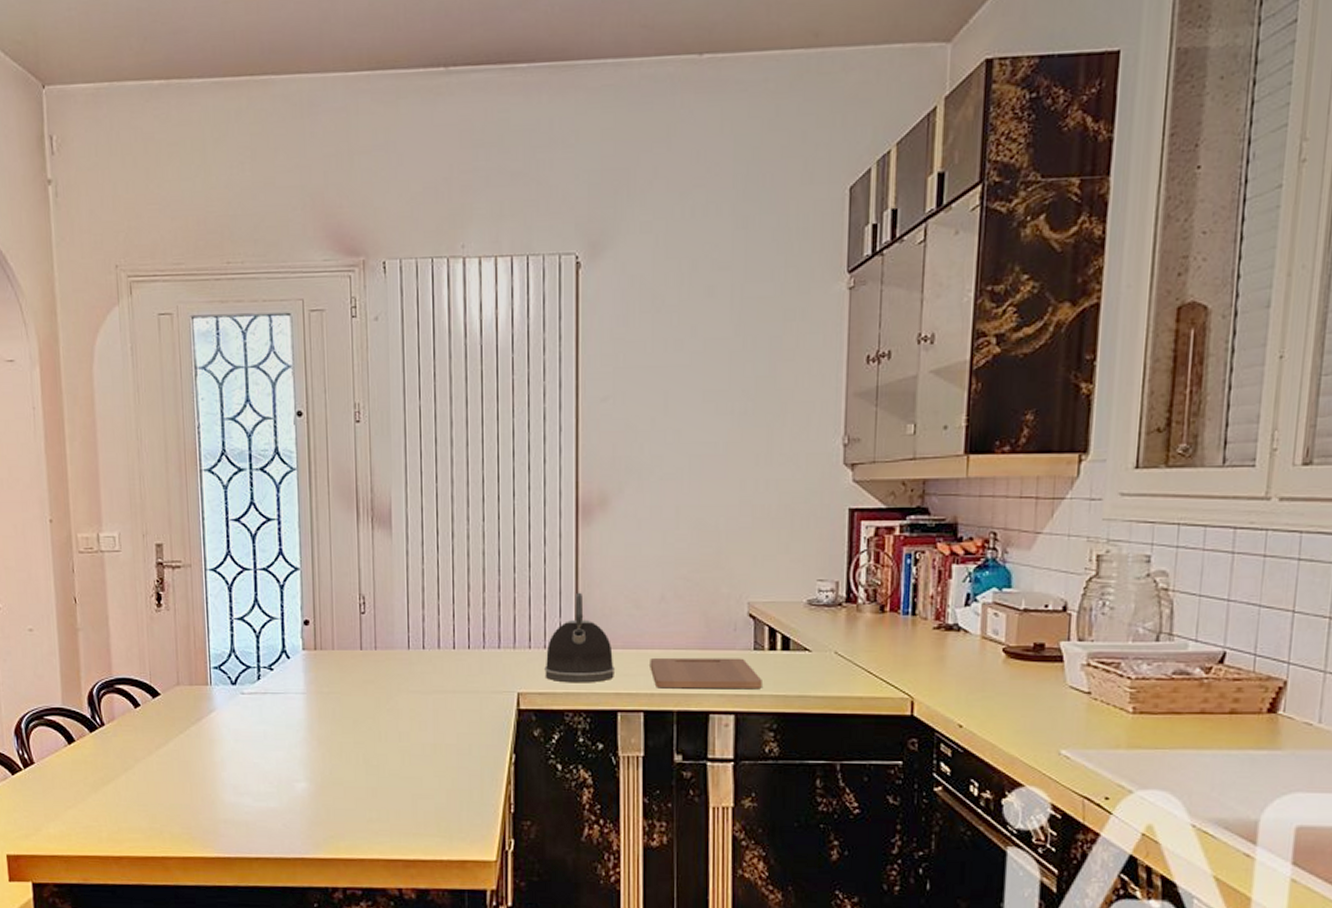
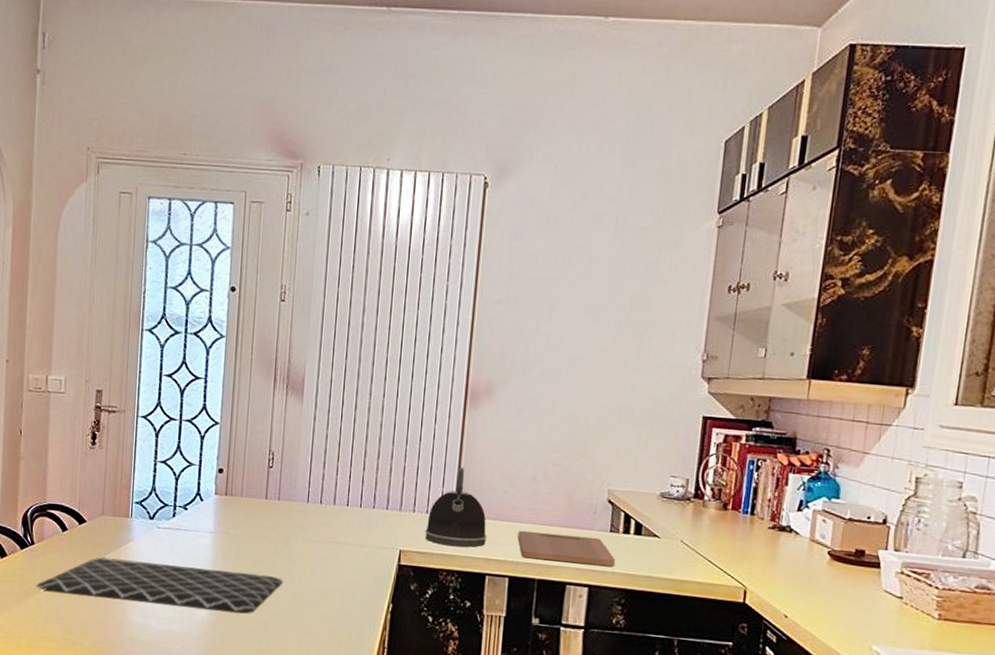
placemat: none [111,732,389,780] -> present [36,557,283,613]

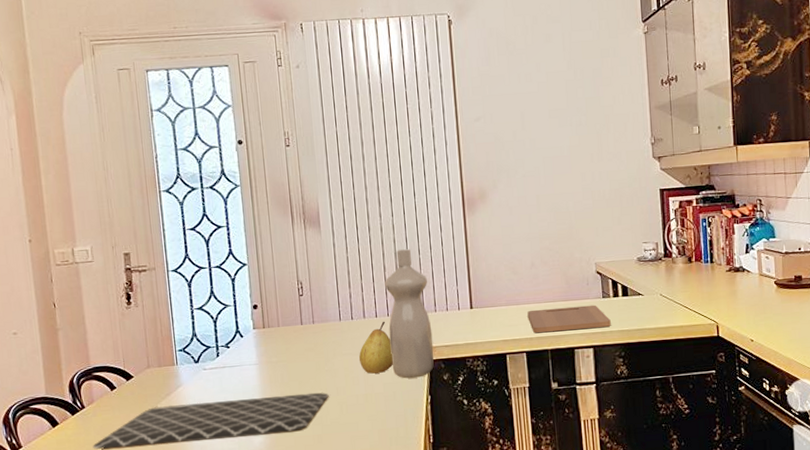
fruit: none [321,511,359,569] -> present [358,321,393,374]
vase: none [355,434,412,582] -> present [385,248,434,379]
kettle: present [425,467,488,547] -> none [448,265,502,336]

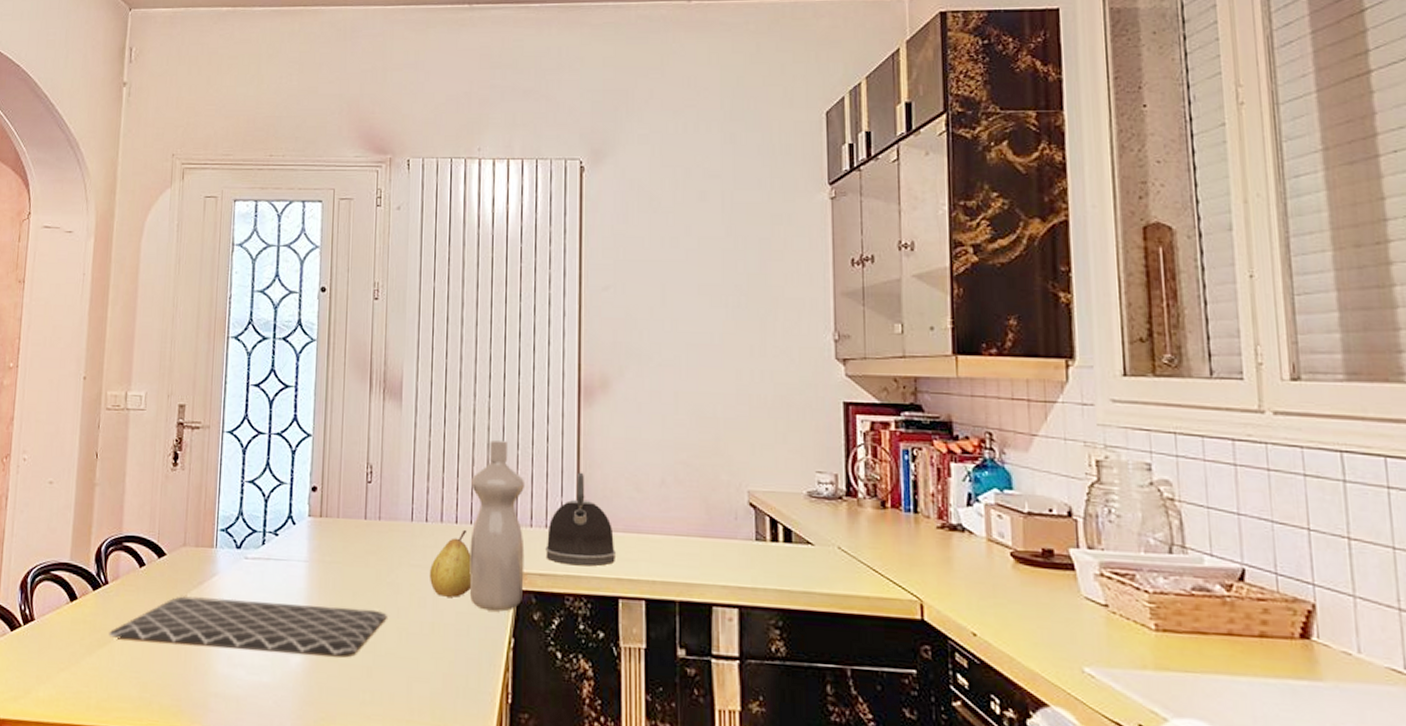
kettle: none [448,265,502,336] -> present [545,472,617,566]
cutting board: present [527,305,611,334] -> none [651,543,765,582]

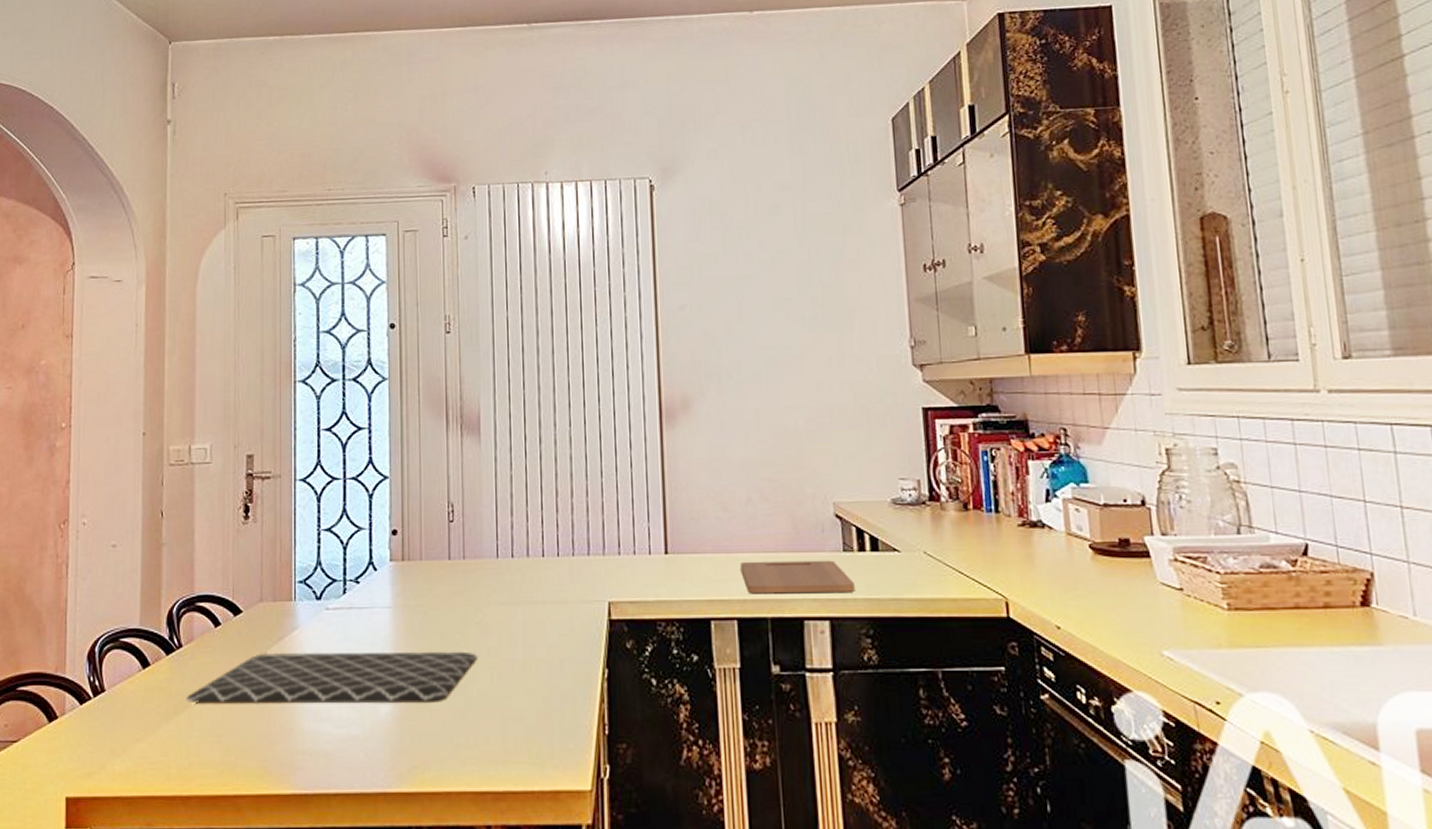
fruit: present [429,529,471,598] -> none [517,562,561,632]
vase: present [469,439,526,612] -> none [556,468,615,643]
kettle: present [545,472,617,566] -> none [635,495,707,590]
cutting board: none [651,543,765,582] -> present [740,560,855,594]

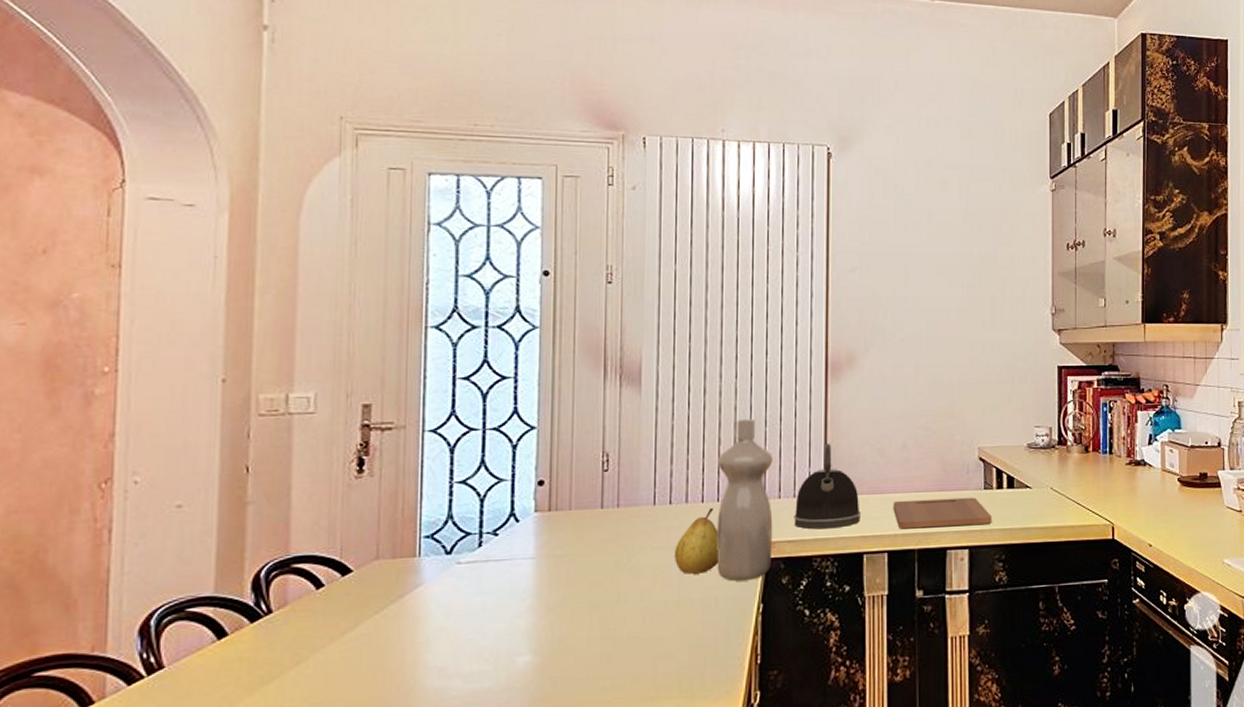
placemat: present [186,651,477,704] -> none [276,596,628,671]
fruit: none [517,562,561,632] -> present [673,507,719,574]
vase: none [556,468,615,643] -> present [717,418,774,582]
kettle: none [635,495,707,590] -> present [794,443,862,529]

